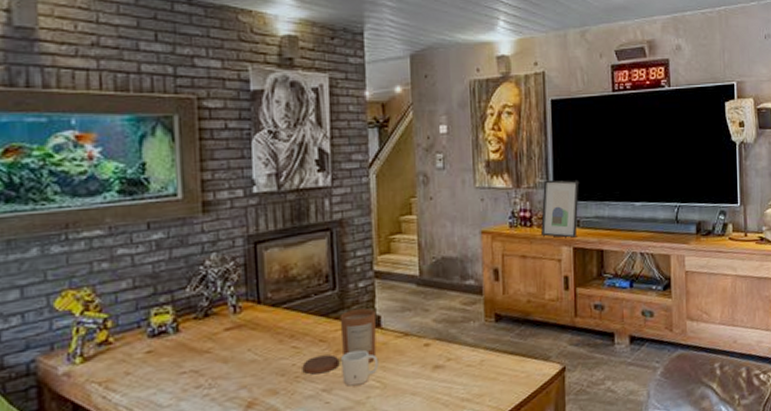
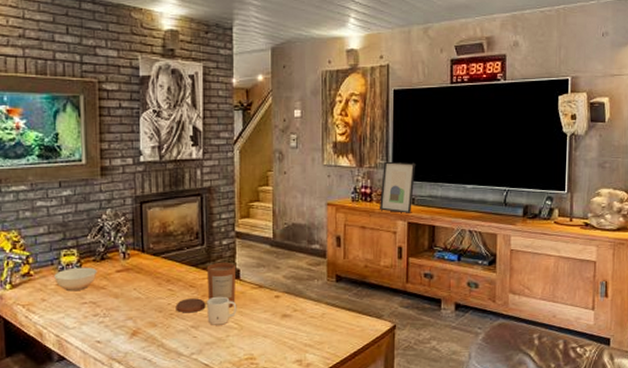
bowl: none [142,326,200,360] -> present [54,267,97,292]

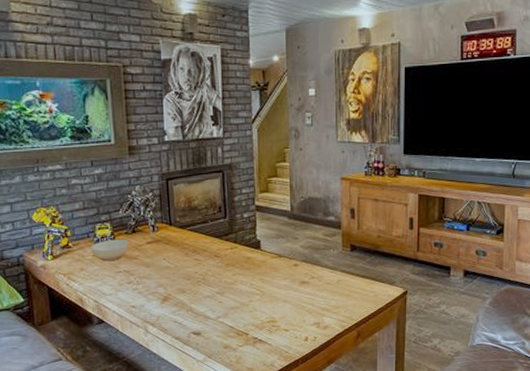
candle: present [175,263,237,313] -> none [202,234,257,281]
mug: present [207,296,237,325] -> none [231,265,259,292]
picture frame: present [380,161,416,213] -> none [392,136,427,186]

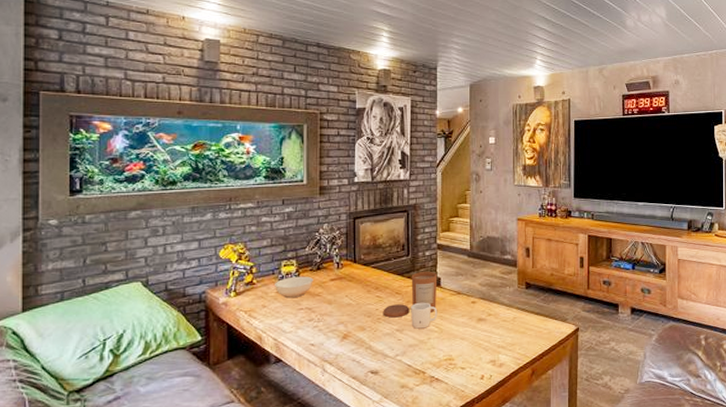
candle: none [202,234,257,281] -> present [383,272,438,318]
mug: none [231,265,259,292] -> present [411,302,438,329]

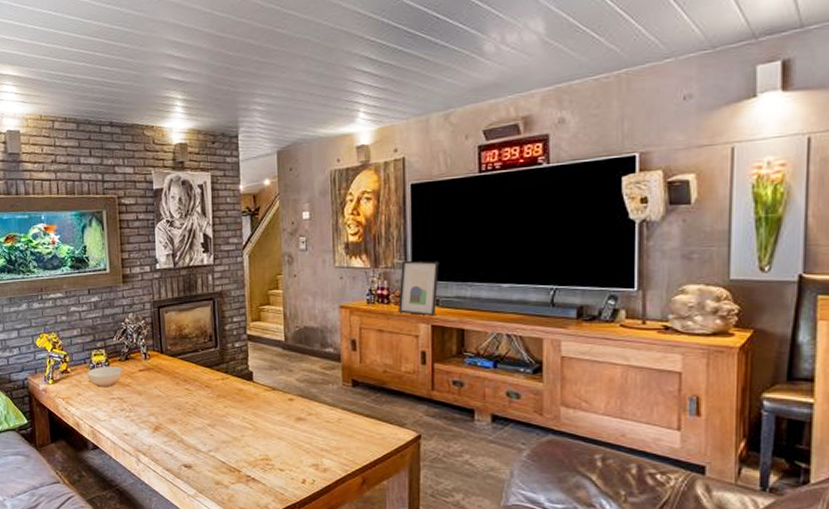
candle: present [383,272,438,318] -> none [193,365,250,412]
mug: present [411,302,438,329] -> none [222,397,251,425]
picture frame: none [564,182,595,227] -> present [399,260,440,316]

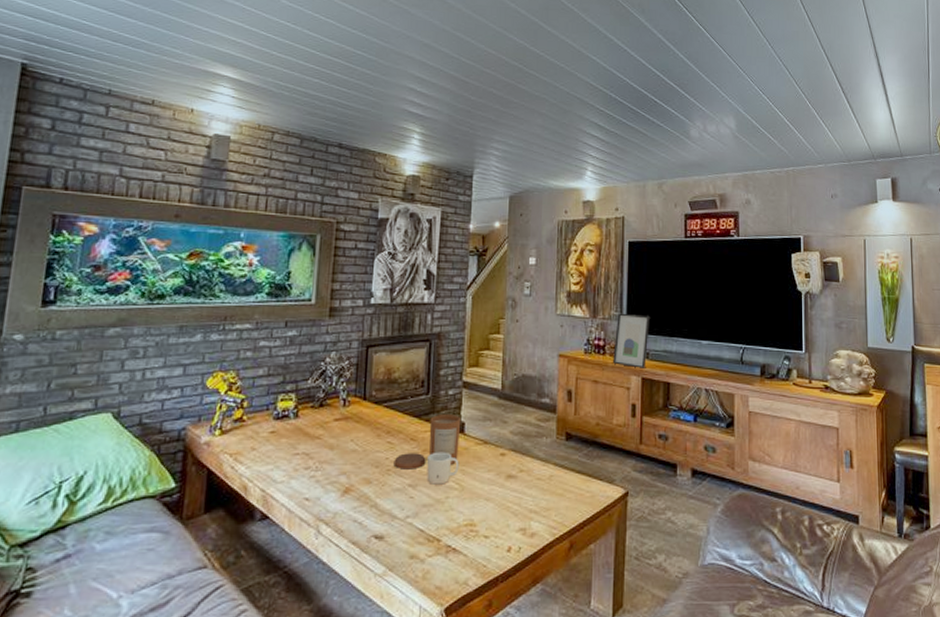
bowl: present [87,366,123,388] -> none [268,413,314,441]
candle: none [193,365,250,412] -> present [393,415,461,470]
mug: none [222,397,251,425] -> present [426,452,459,485]

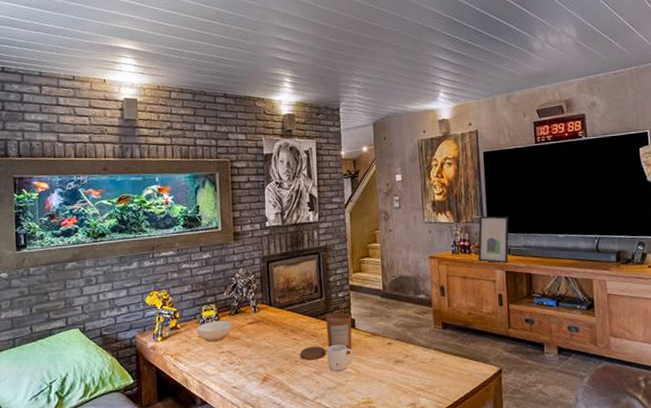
bowl: none [268,413,314,441] -> present [197,320,232,342]

